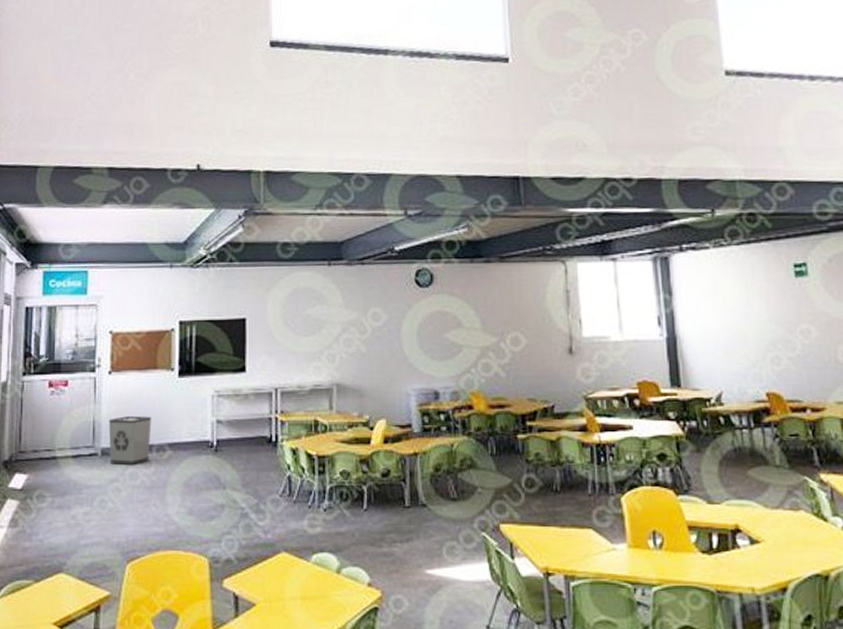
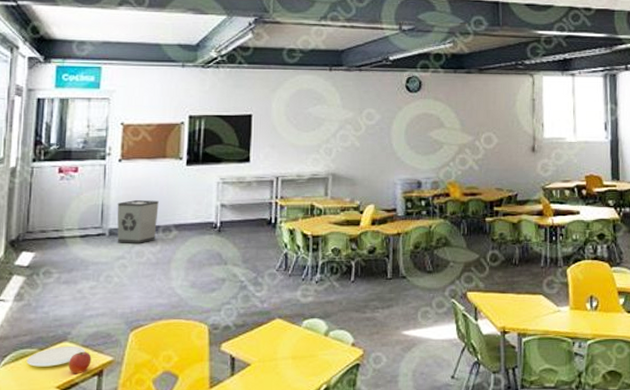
plate: none [23,578,82,601] -> present [26,346,86,367]
apple: none [64,584,88,609] -> present [68,351,92,373]

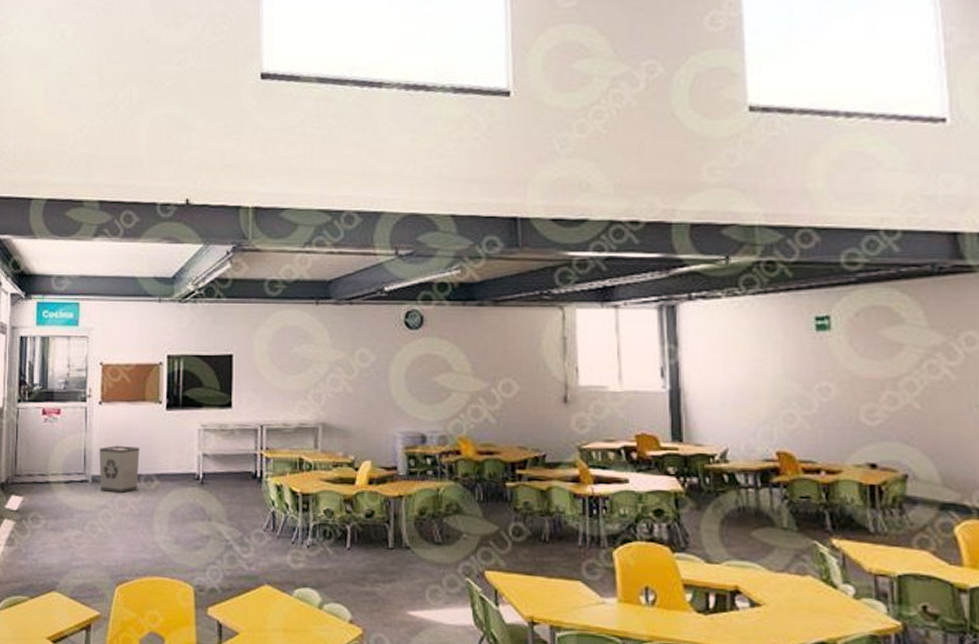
plate: present [26,346,86,367] -> none [19,596,74,616]
apple: present [68,351,92,373] -> none [57,603,79,626]

